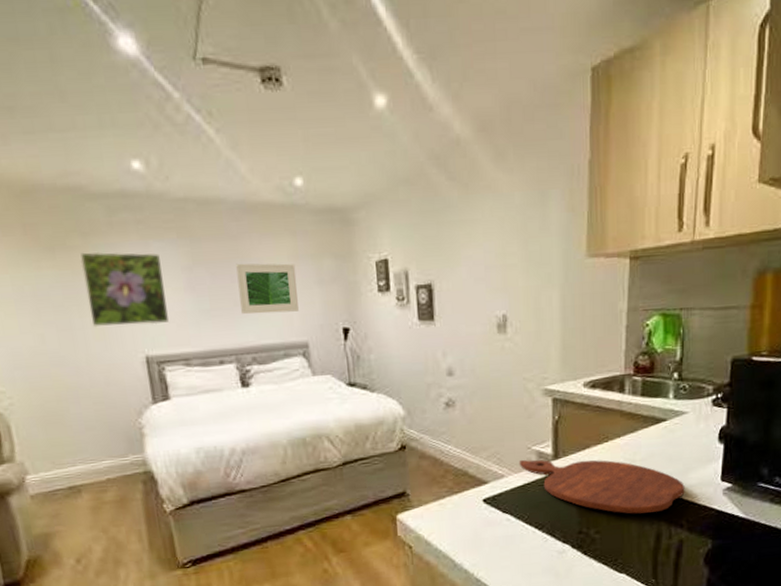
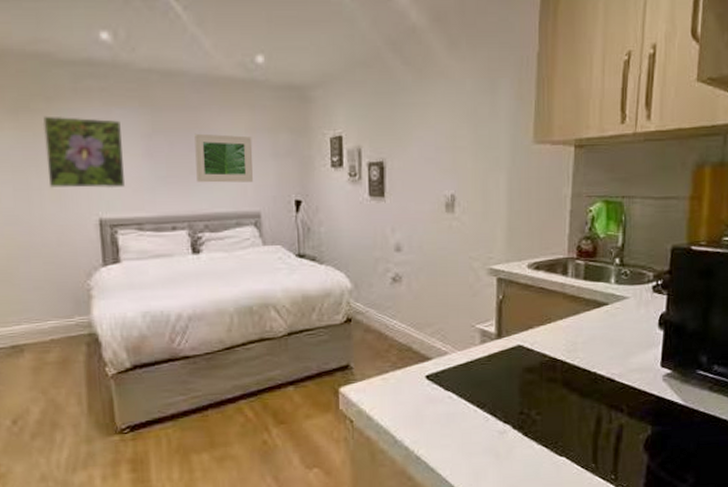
cutting board: present [519,459,685,514] -> none [462,337,625,397]

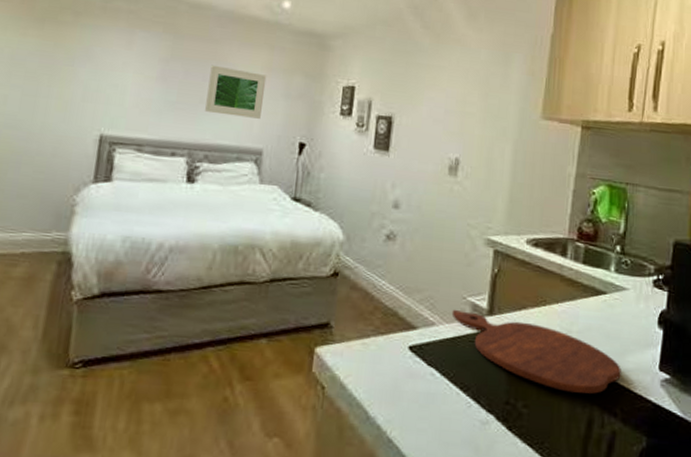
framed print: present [42,115,126,189] -> none [57,28,142,107]
cutting board: none [462,337,625,397] -> present [451,309,621,394]

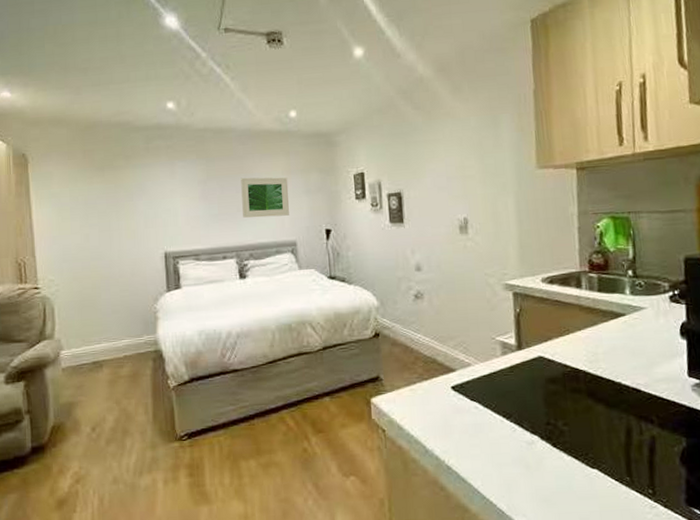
cutting board: present [451,309,621,394] -> none [484,349,652,407]

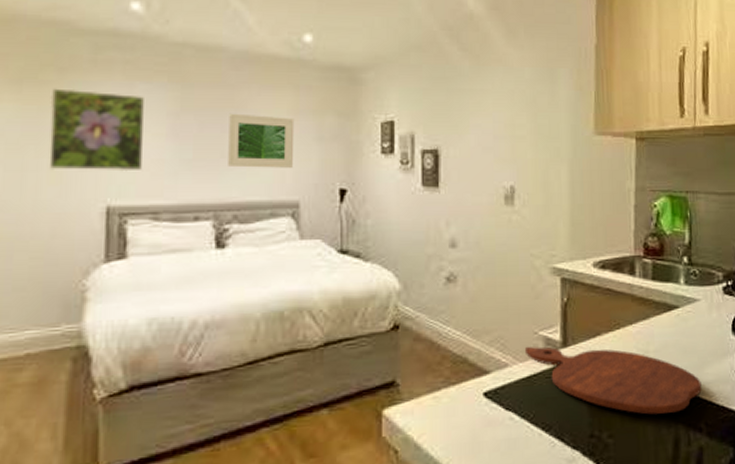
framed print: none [122,170,186,229] -> present [49,88,144,172]
cutting board: none [484,349,652,407] -> present [524,346,702,415]

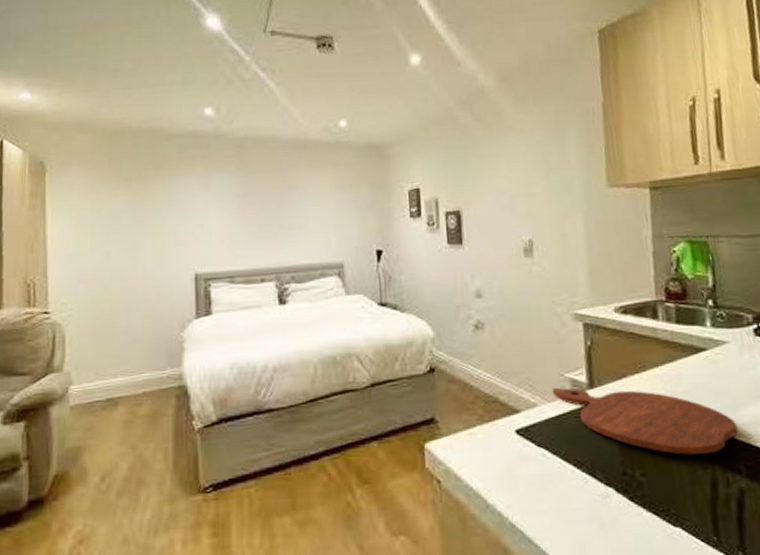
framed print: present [49,88,144,172] -> none [151,181,220,247]
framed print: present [228,113,295,168] -> none [283,191,337,236]

